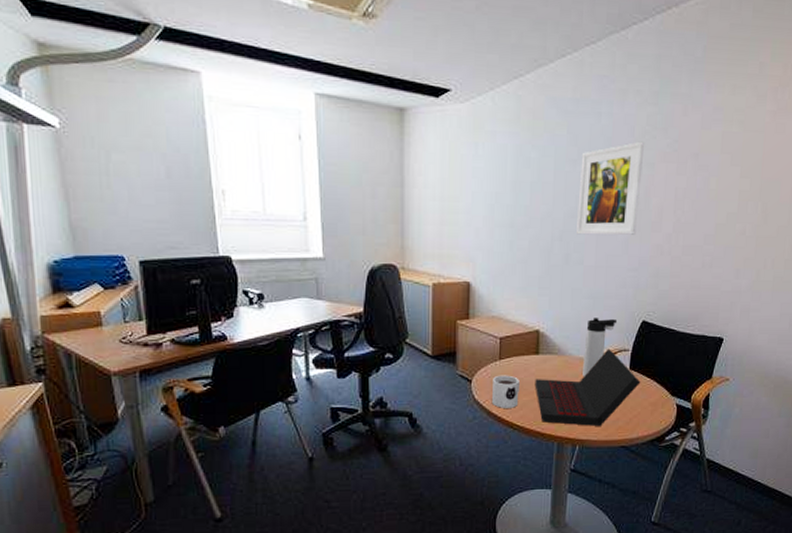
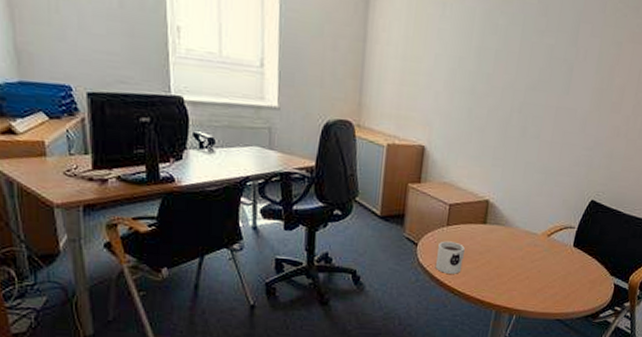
laptop: present [534,348,641,426] -> none [479,224,583,298]
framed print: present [577,141,645,236] -> none [536,18,615,114]
thermos bottle: present [583,318,618,377] -> none [527,193,567,250]

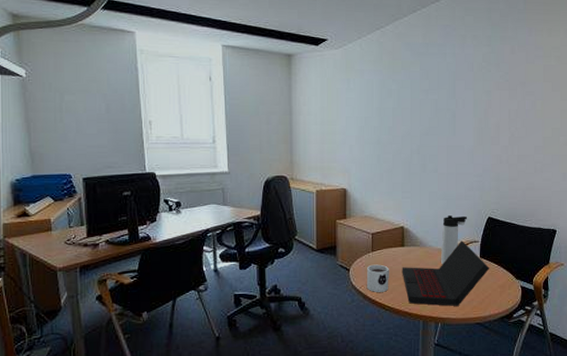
laptop: none [479,224,583,298] -> present [402,241,490,306]
thermos bottle: none [527,193,567,250] -> present [441,215,468,265]

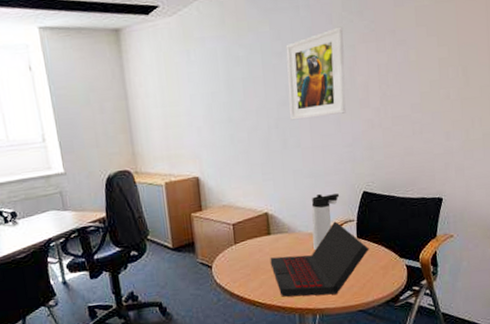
mug: present [367,264,389,292] -> none [231,257,258,289]
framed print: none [431,74,482,149] -> present [285,26,346,120]

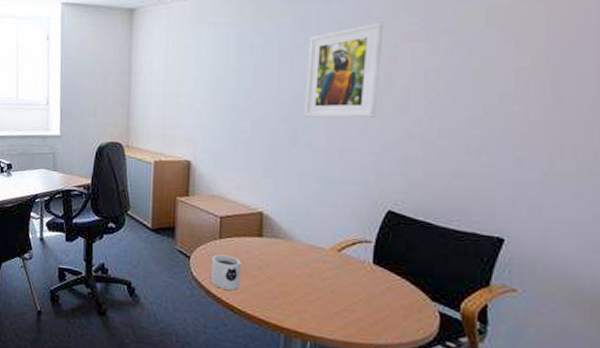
mug: none [231,257,258,289] -> present [211,254,241,290]
laptop: present [270,221,369,297] -> none [258,238,388,324]
thermos bottle: present [311,194,340,251] -> none [314,203,356,267]

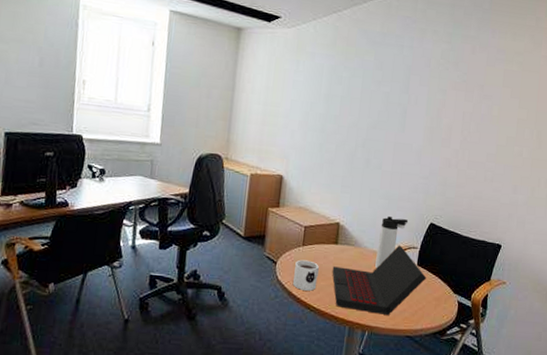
laptop: none [258,238,388,324] -> present [332,245,427,315]
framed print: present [305,22,384,118] -> none [377,71,439,148]
thermos bottle: none [314,203,356,267] -> present [375,216,409,269]

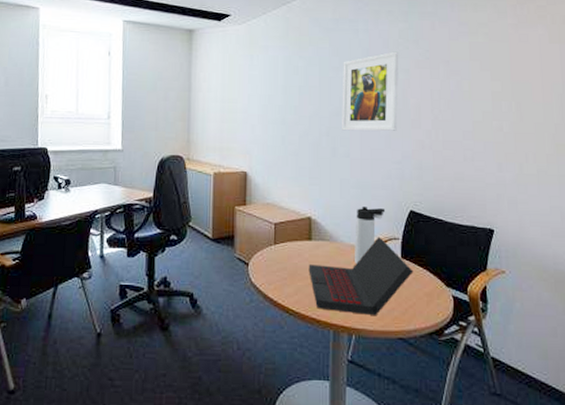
mug: present [293,259,319,291] -> none [268,259,294,293]
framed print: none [377,71,439,148] -> present [342,51,399,132]

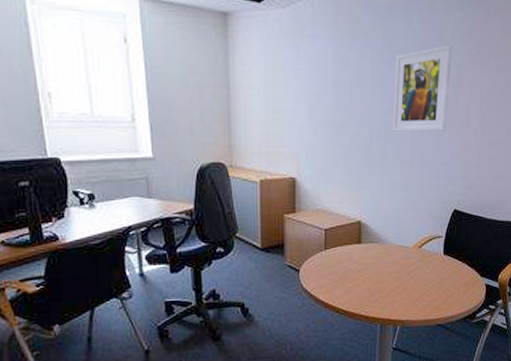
laptop: present [308,237,414,315] -> none [358,236,454,308]
thermos bottle: present [355,207,386,264] -> none [401,208,432,263]

